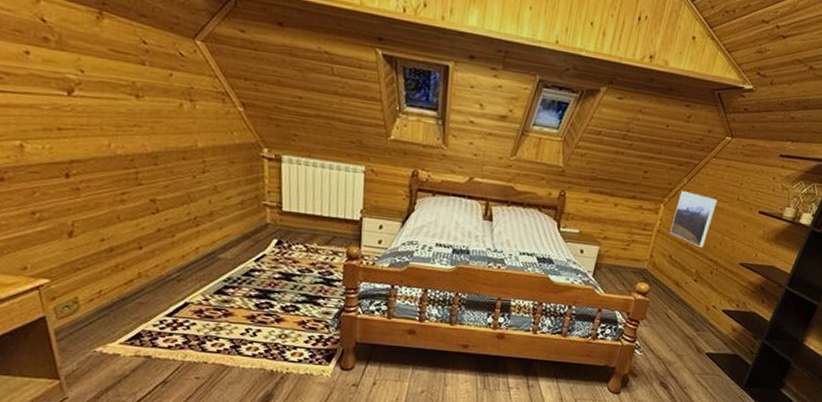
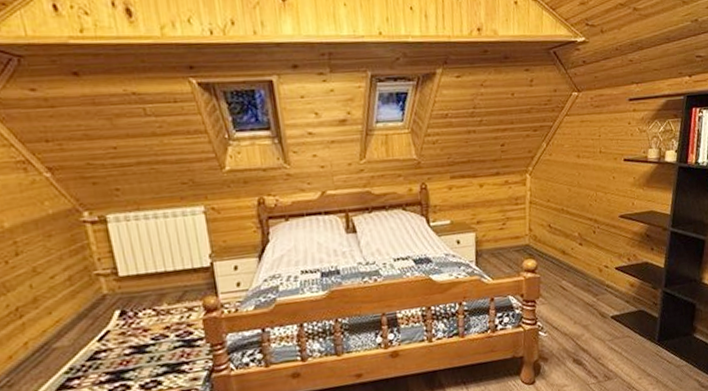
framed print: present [670,191,718,248] -> none [542,155,581,210]

